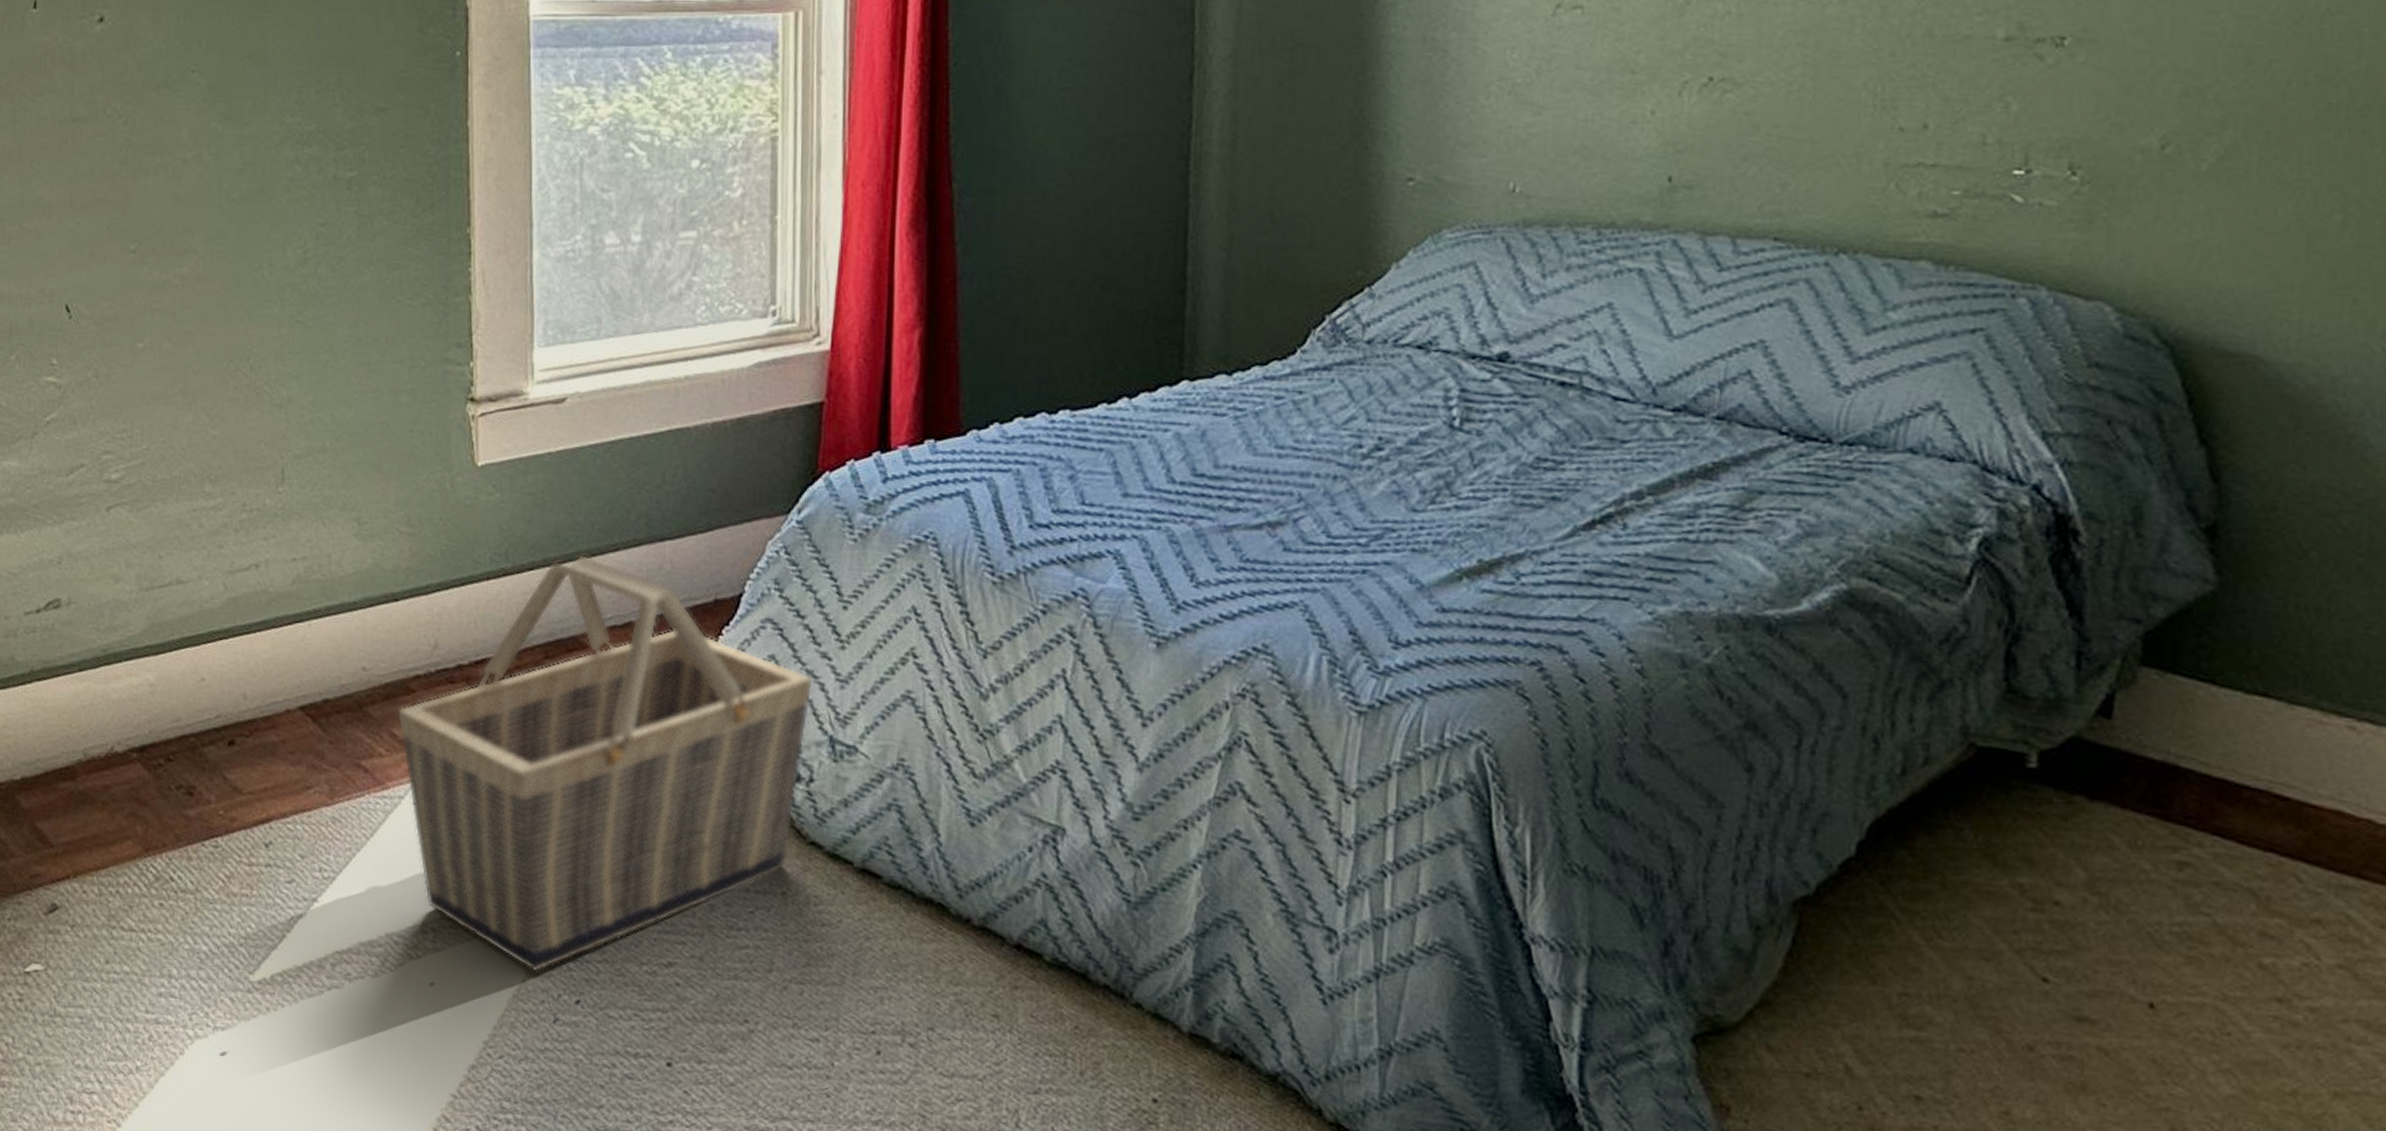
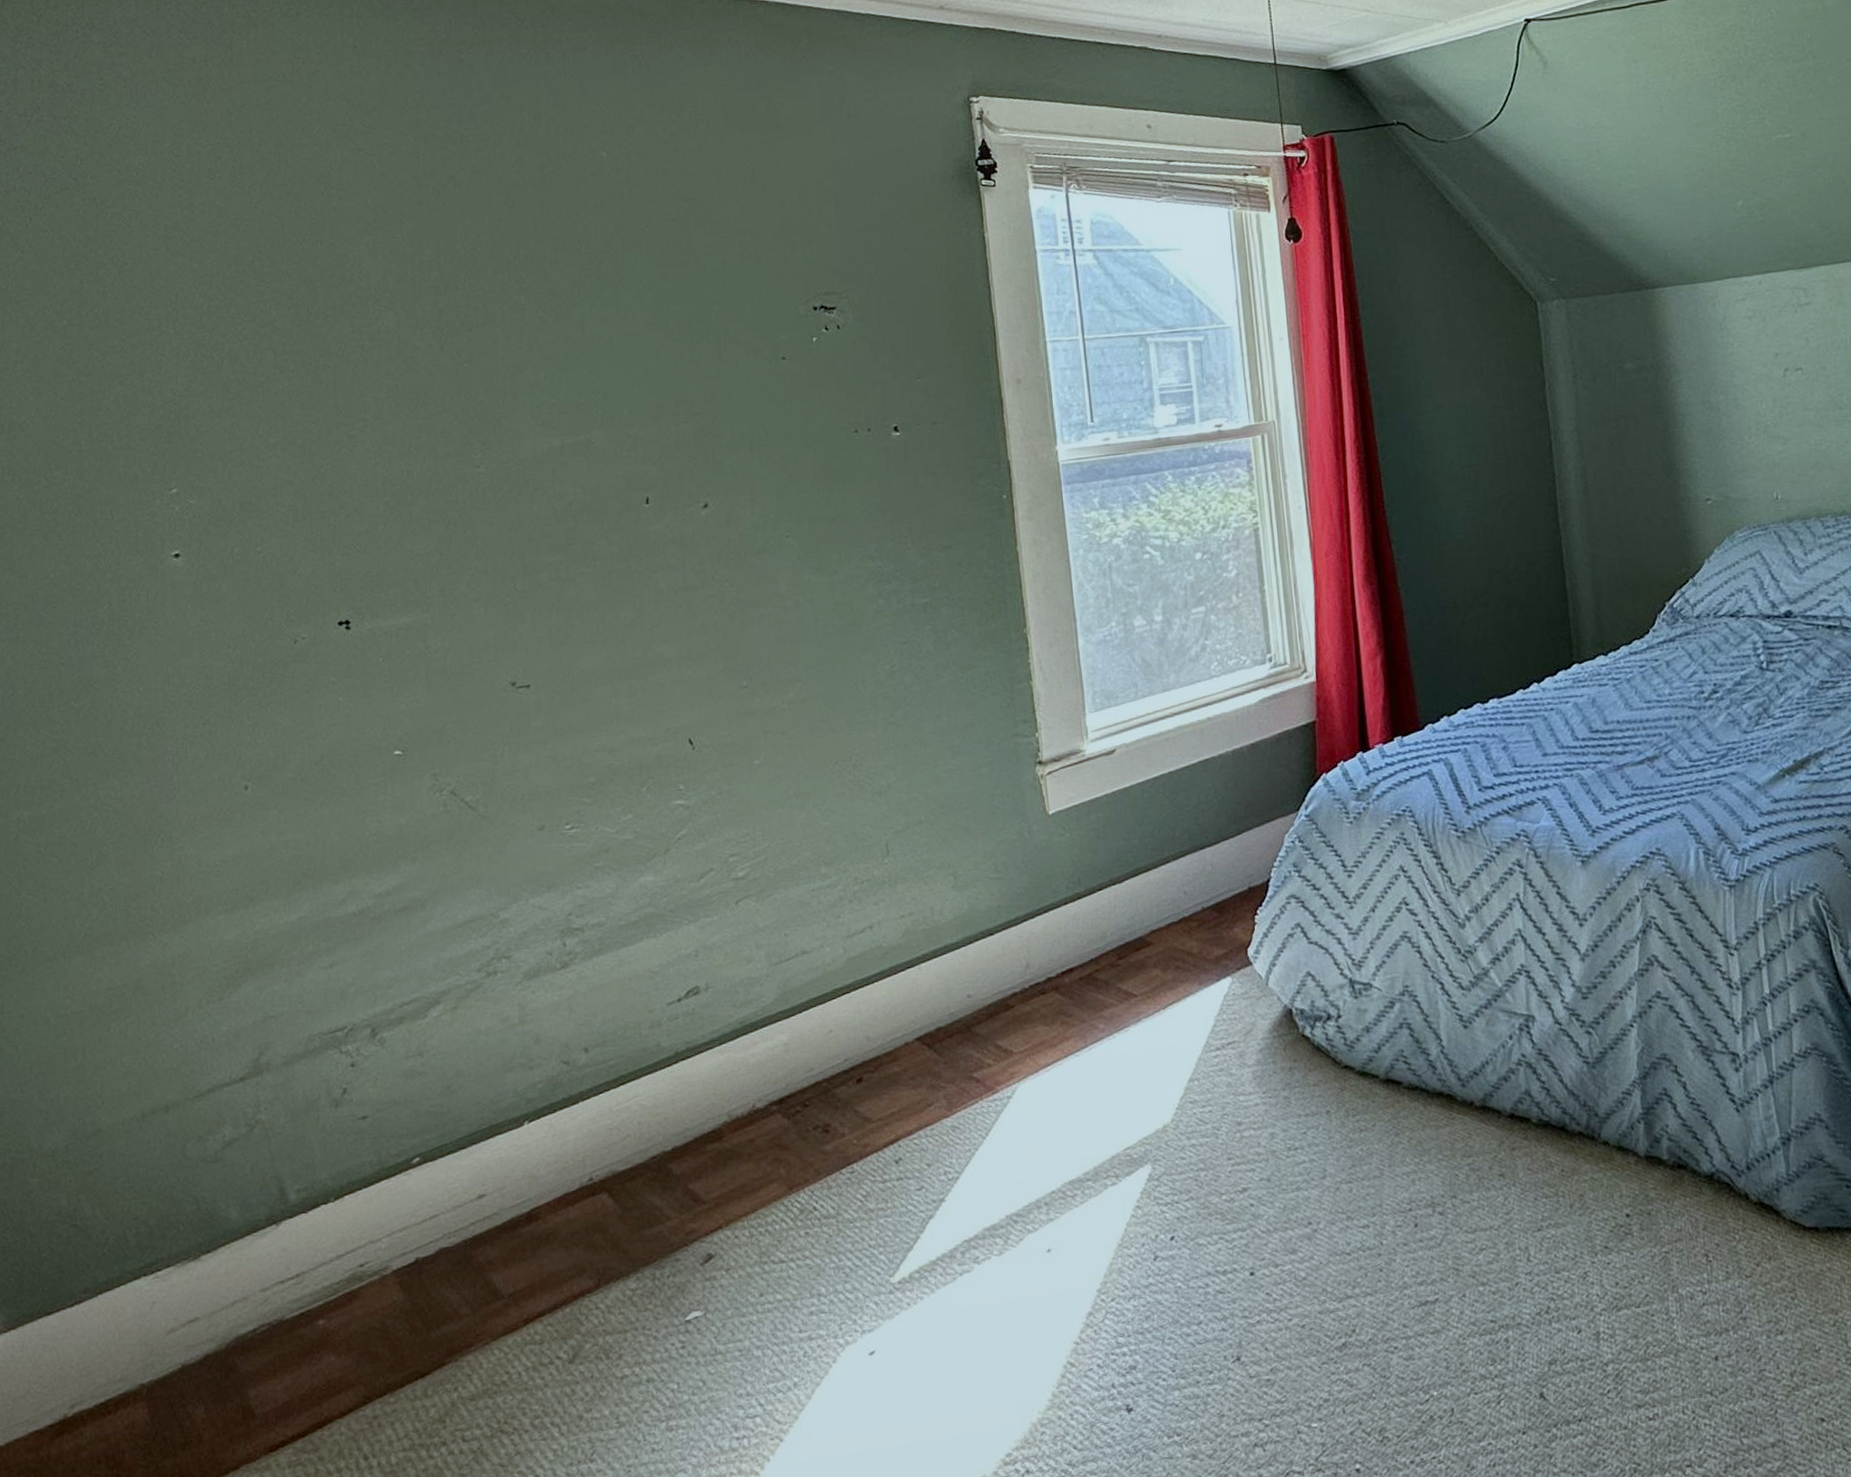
basket: present [396,555,813,973] -> none [999,871,1332,1221]

